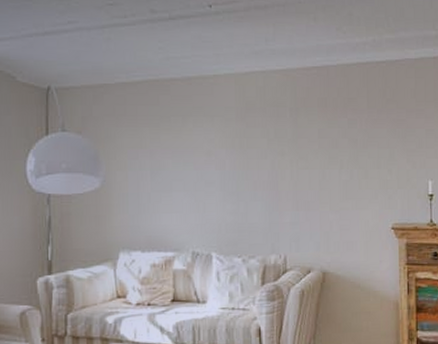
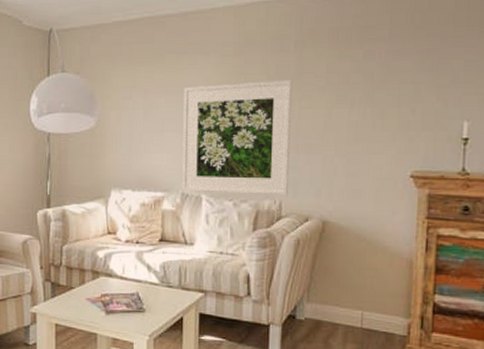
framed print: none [191,144,292,251] -> present [182,80,293,196]

